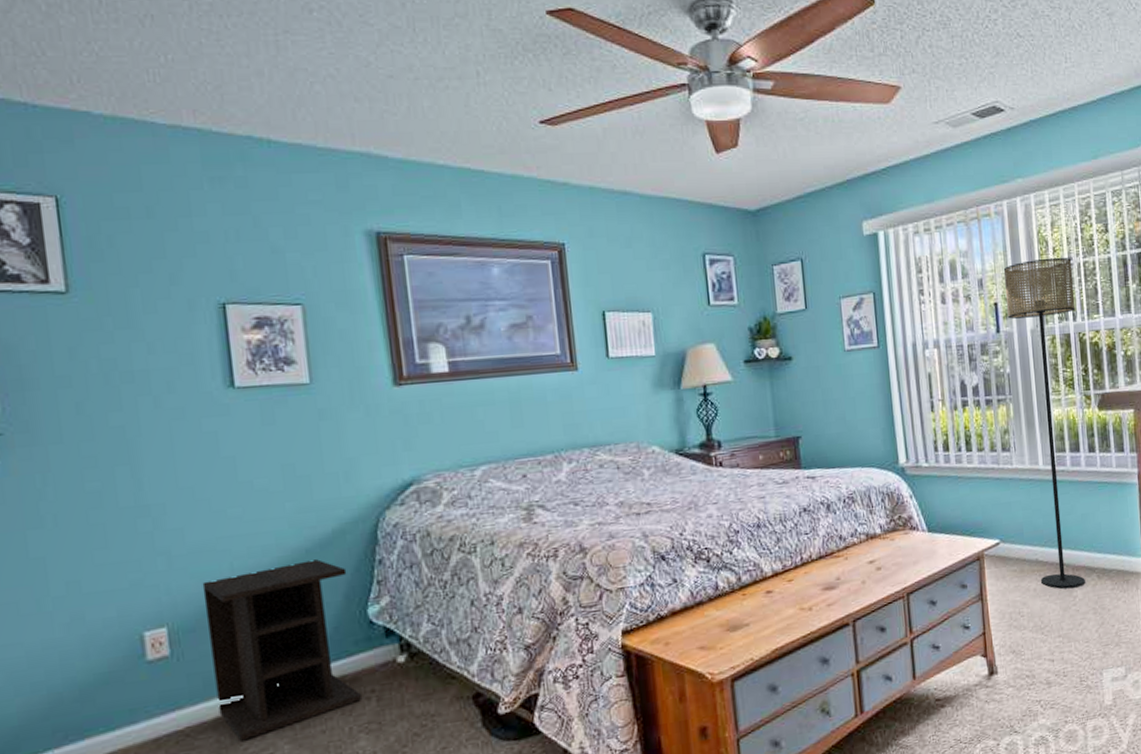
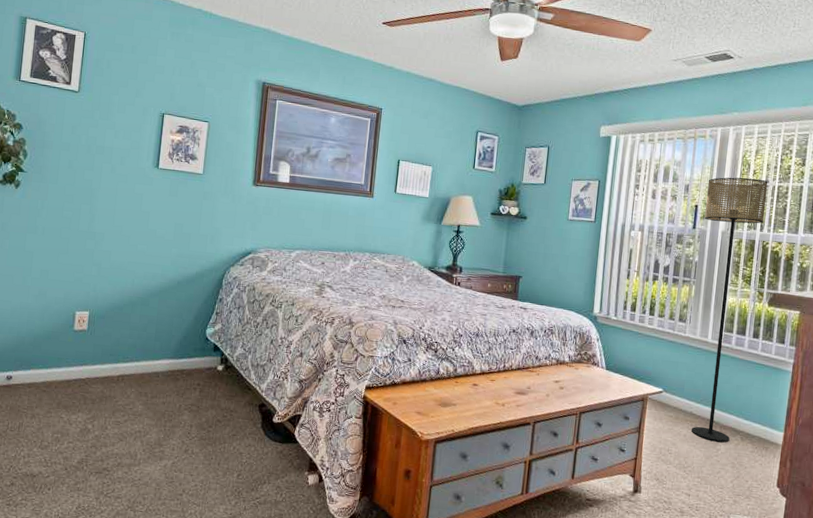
nightstand: present [202,559,361,742] -> none [107,288,199,396]

